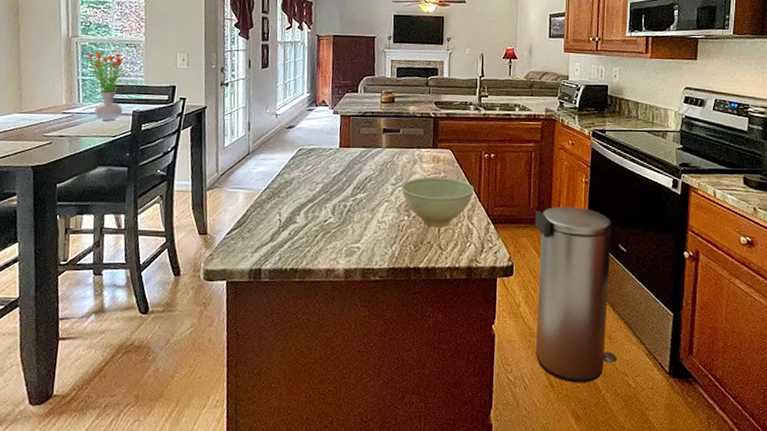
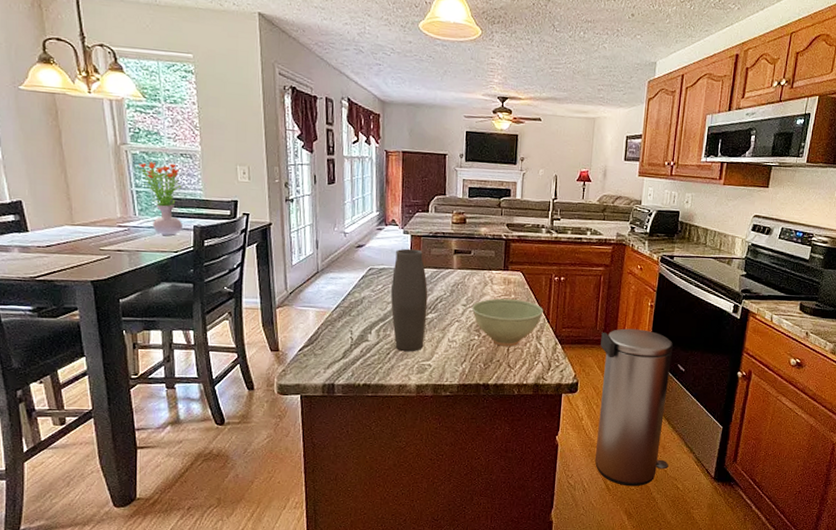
vase: none [320,128,357,233] -> present [391,248,428,351]

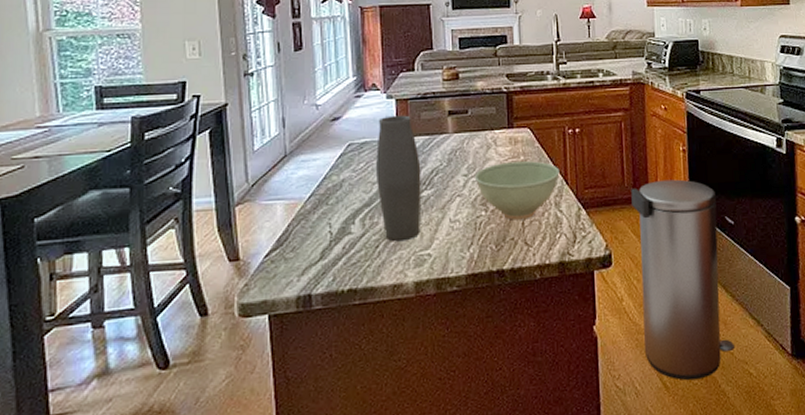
flower arrangement: present [136,162,182,236] -> none [61,46,117,133]

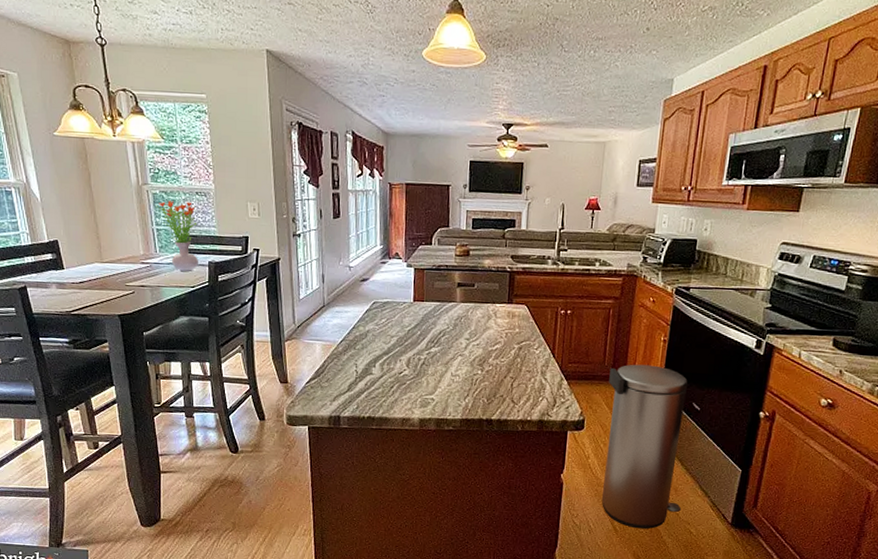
flower arrangement: none [61,46,117,133] -> present [156,200,198,272]
vase: present [376,115,422,241] -> none [394,282,431,385]
bowl: present [474,161,560,220] -> none [474,332,549,382]

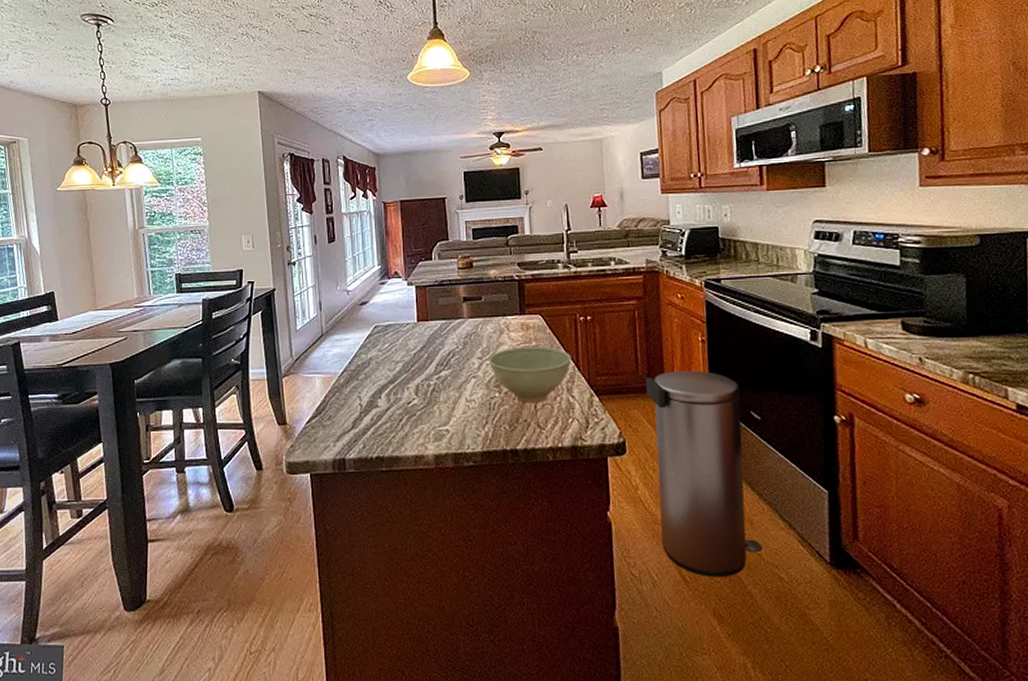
flower arrangement: present [156,200,198,272] -> none [151,241,192,312]
bowl: none [474,332,549,382] -> present [488,347,572,403]

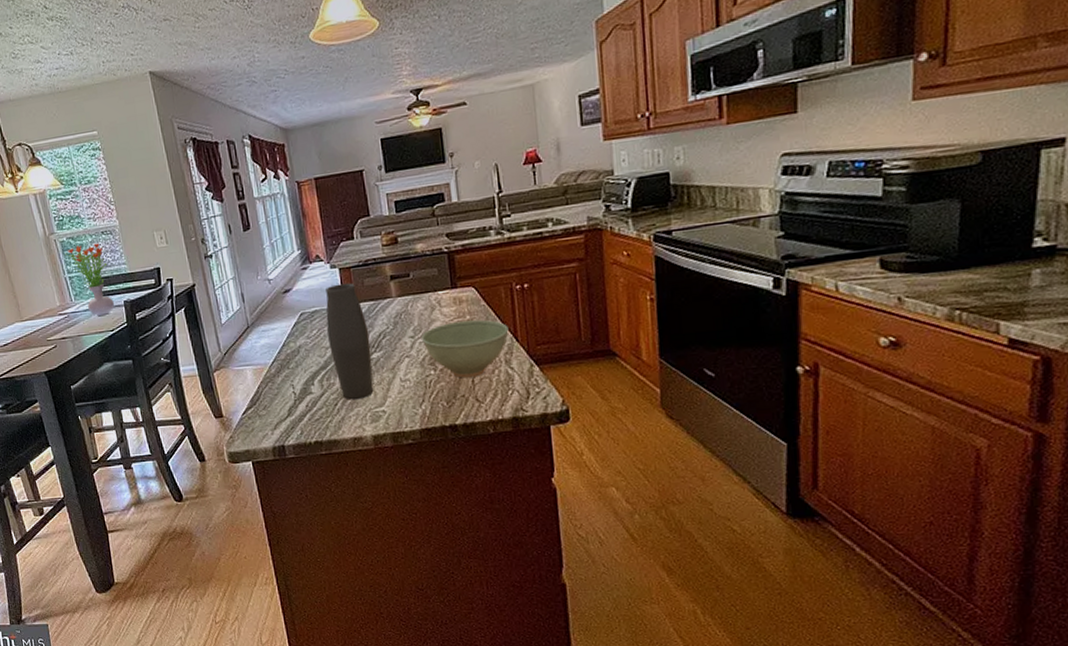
flower arrangement: none [151,241,192,312] -> present [65,243,114,317]
vase: none [399,301,440,415] -> present [326,282,374,399]
pedal bin: present [645,370,763,576] -> none [589,330,716,533]

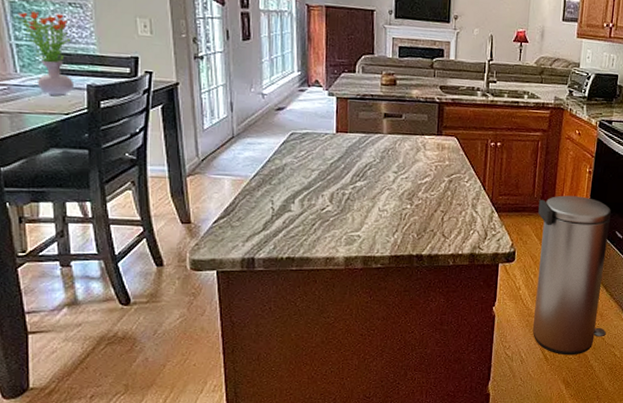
vase: present [326,282,374,399] -> none [315,111,356,222]
bowl: present [420,319,509,378] -> none [403,165,479,216]
pedal bin: none [589,330,716,533] -> present [532,195,611,354]

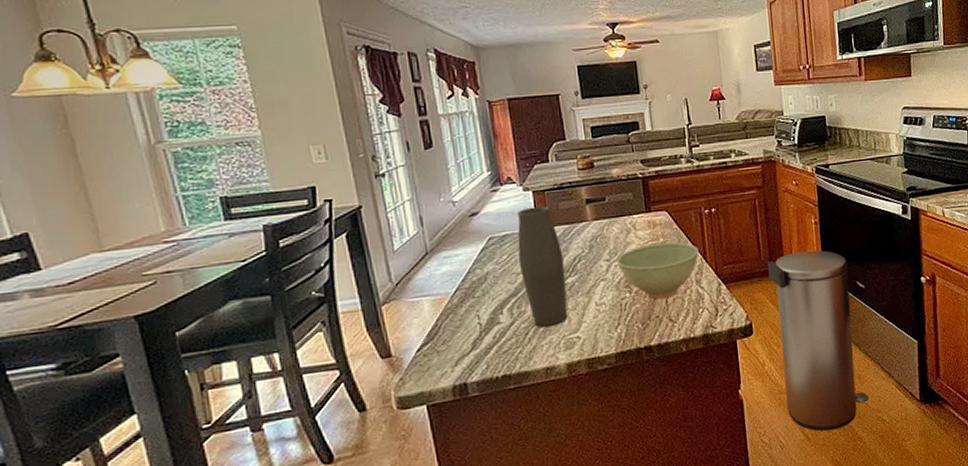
flower arrangement: present [14,11,73,97] -> none [179,155,249,244]
vase: none [315,111,356,222] -> present [517,206,568,327]
bowl: none [403,165,479,216] -> present [616,242,699,300]

